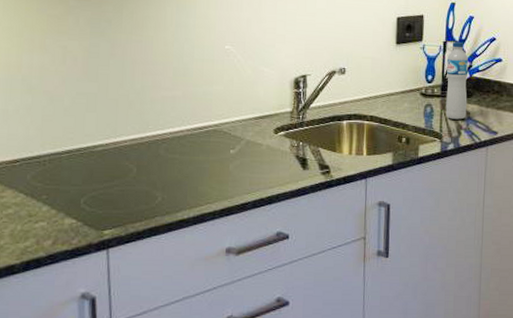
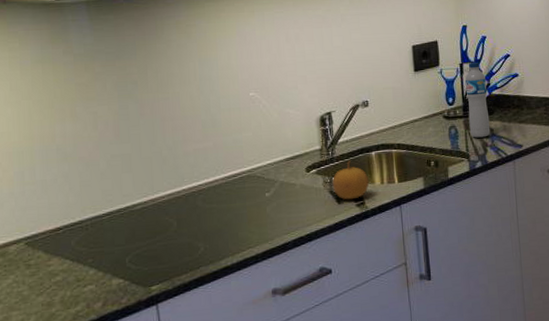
fruit: none [299,126,337,167] -> present [332,160,369,200]

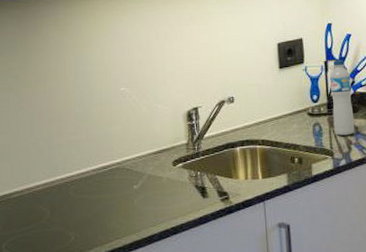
fruit: present [332,160,369,200] -> none [197,155,233,195]

